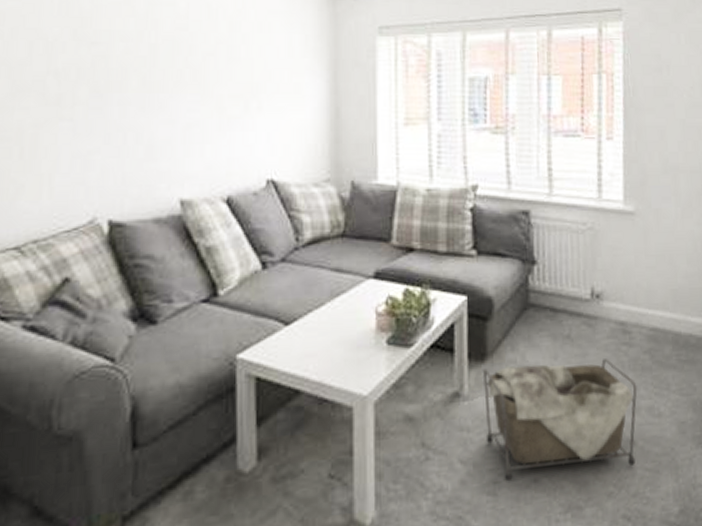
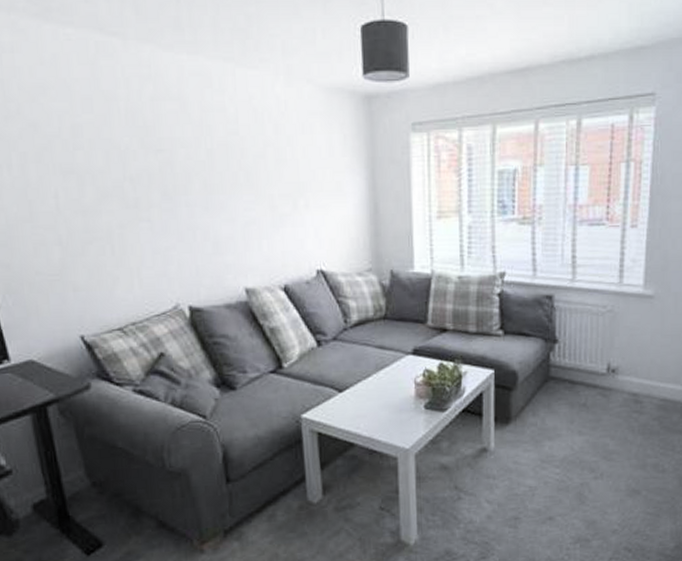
laundry basket: present [483,359,638,481] -> none [508,424,645,517]

